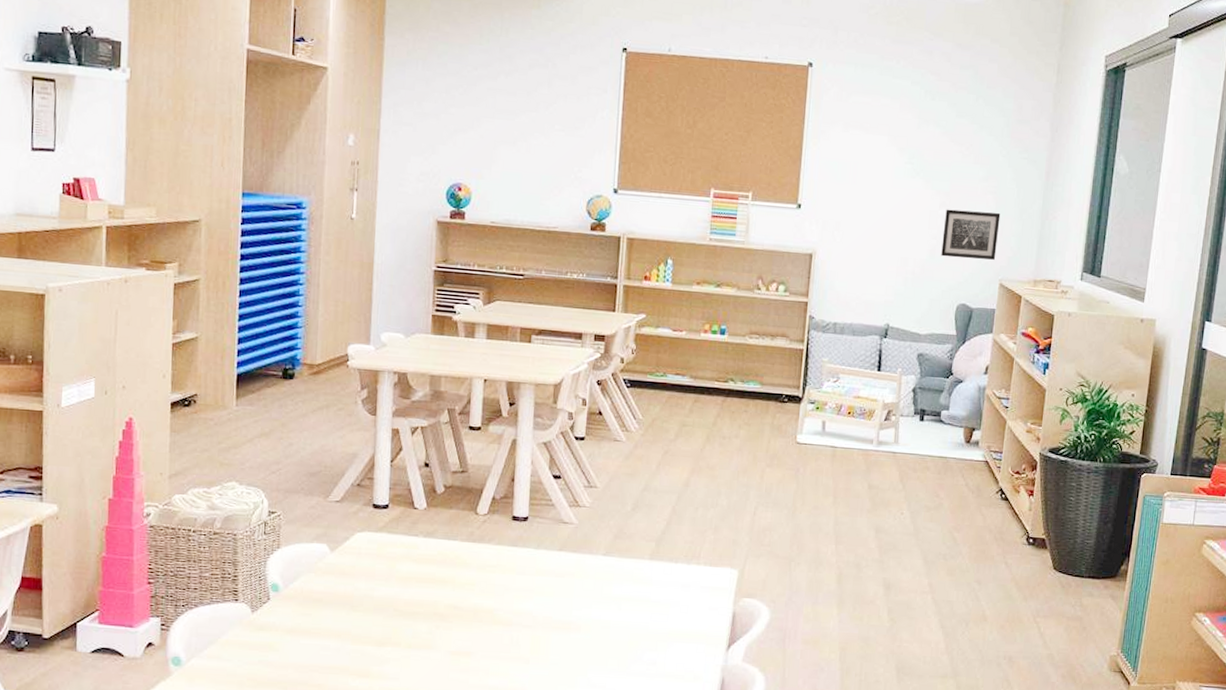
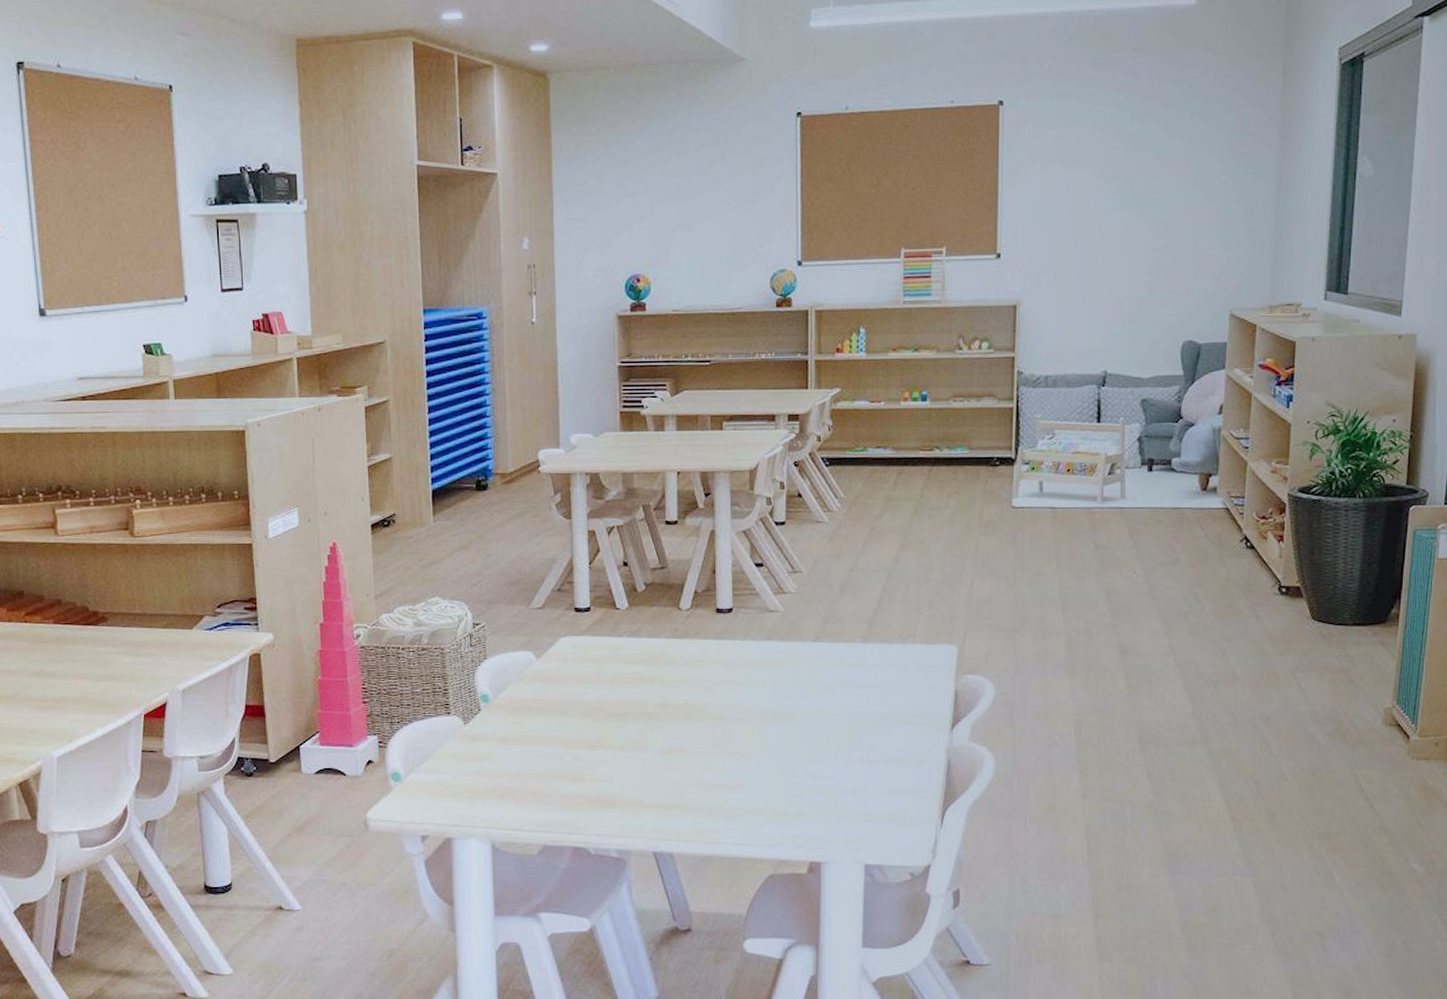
wall art: present [941,209,1001,260] -> none [1161,238,1226,292]

